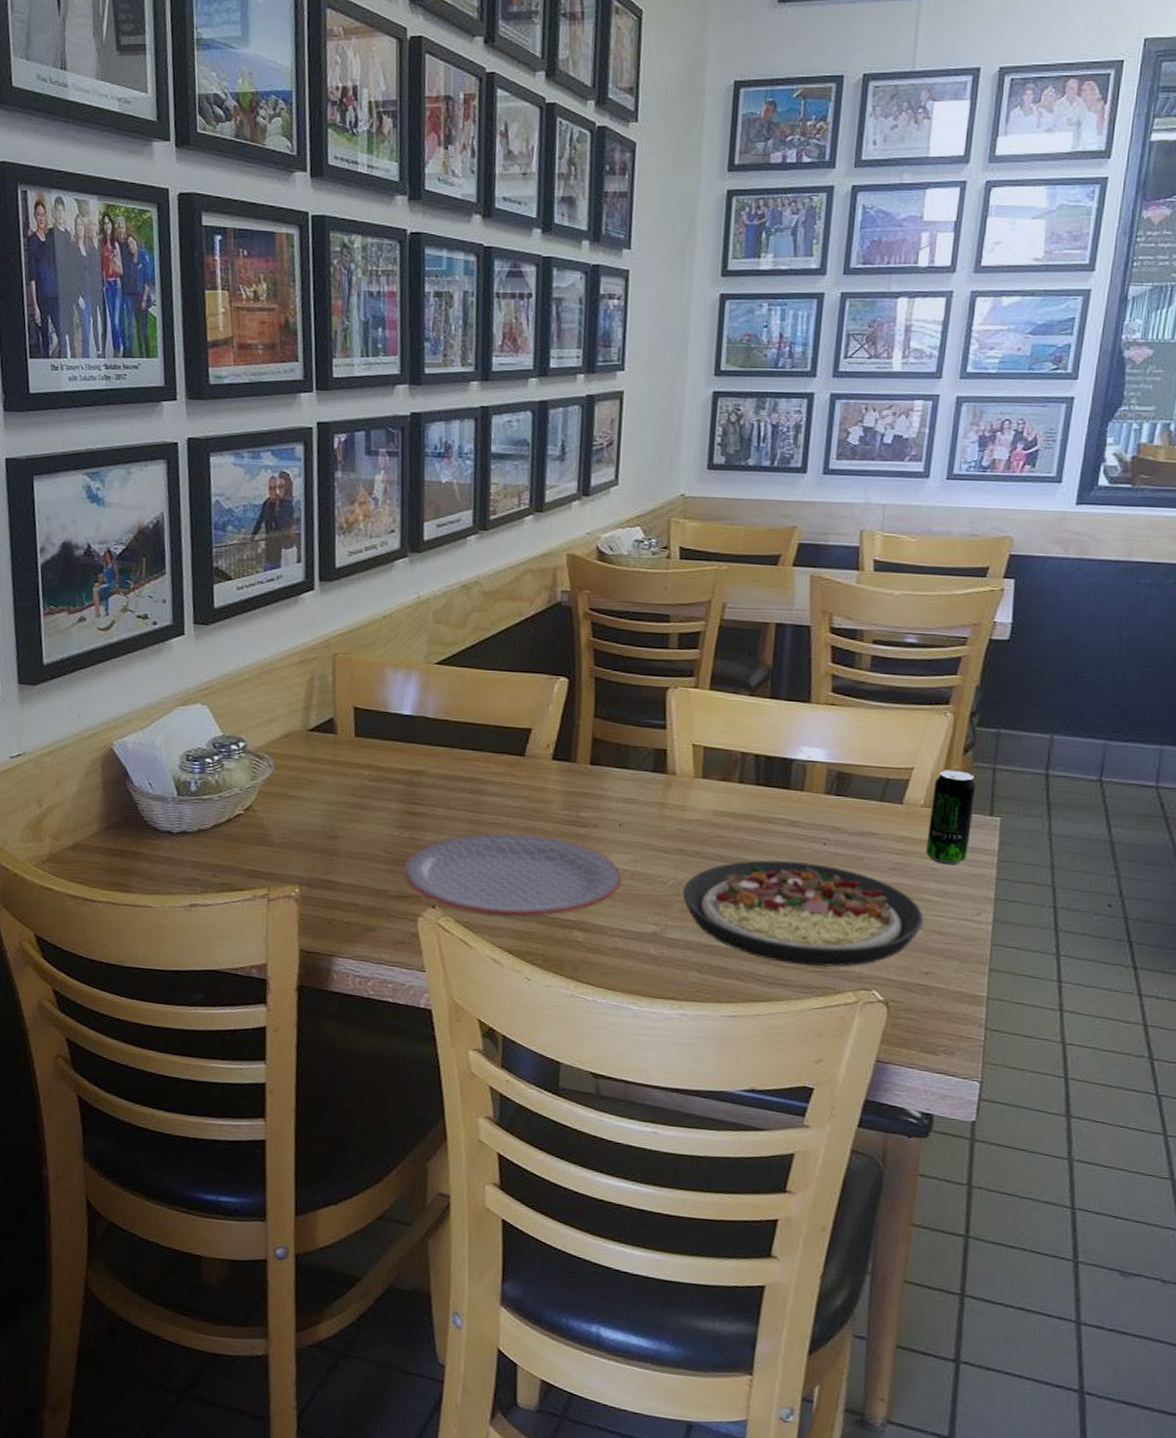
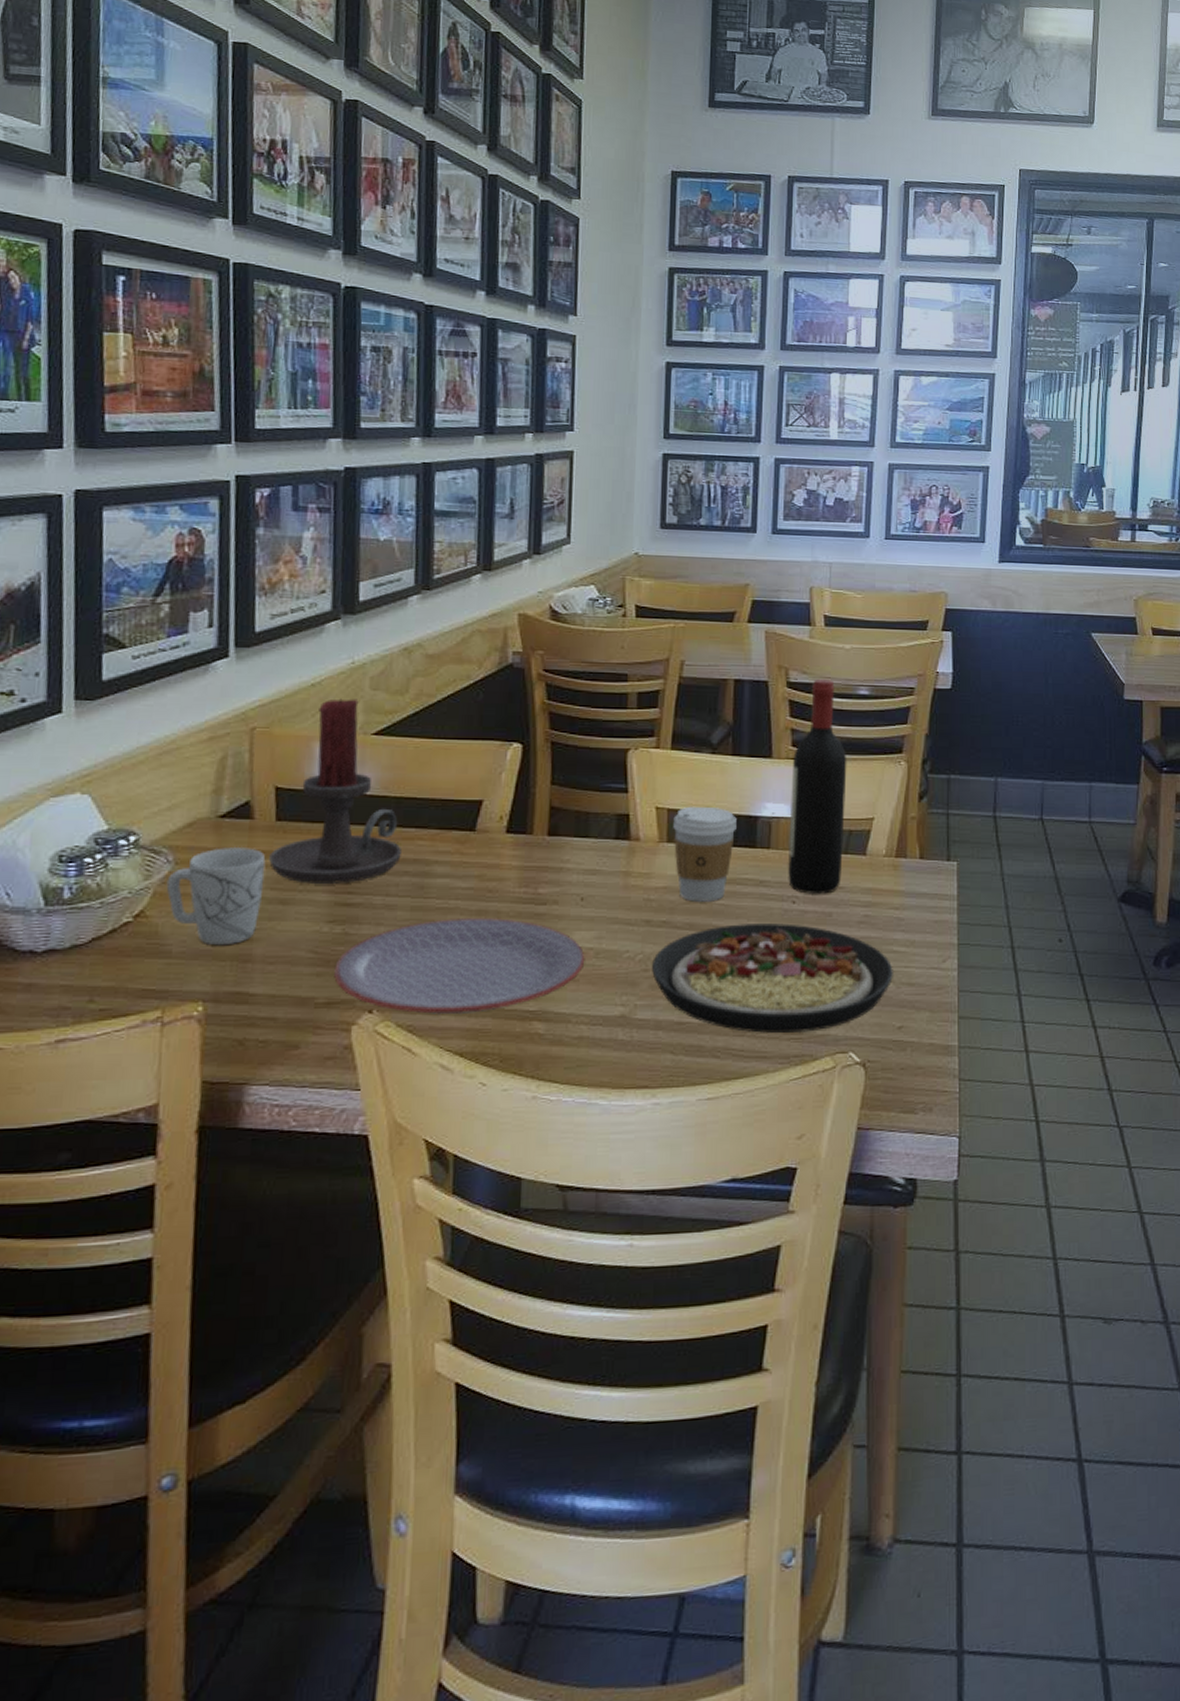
mug: none [268,757,347,840] -> present [166,847,266,946]
candle holder: none [350,630,461,795] -> present [269,698,403,884]
coffee cup: none [708,745,772,837] -> present [673,806,737,902]
wine bottle: none [820,626,889,839] -> present [788,679,847,895]
beverage can: present [926,769,978,866] -> none [891,818,934,914]

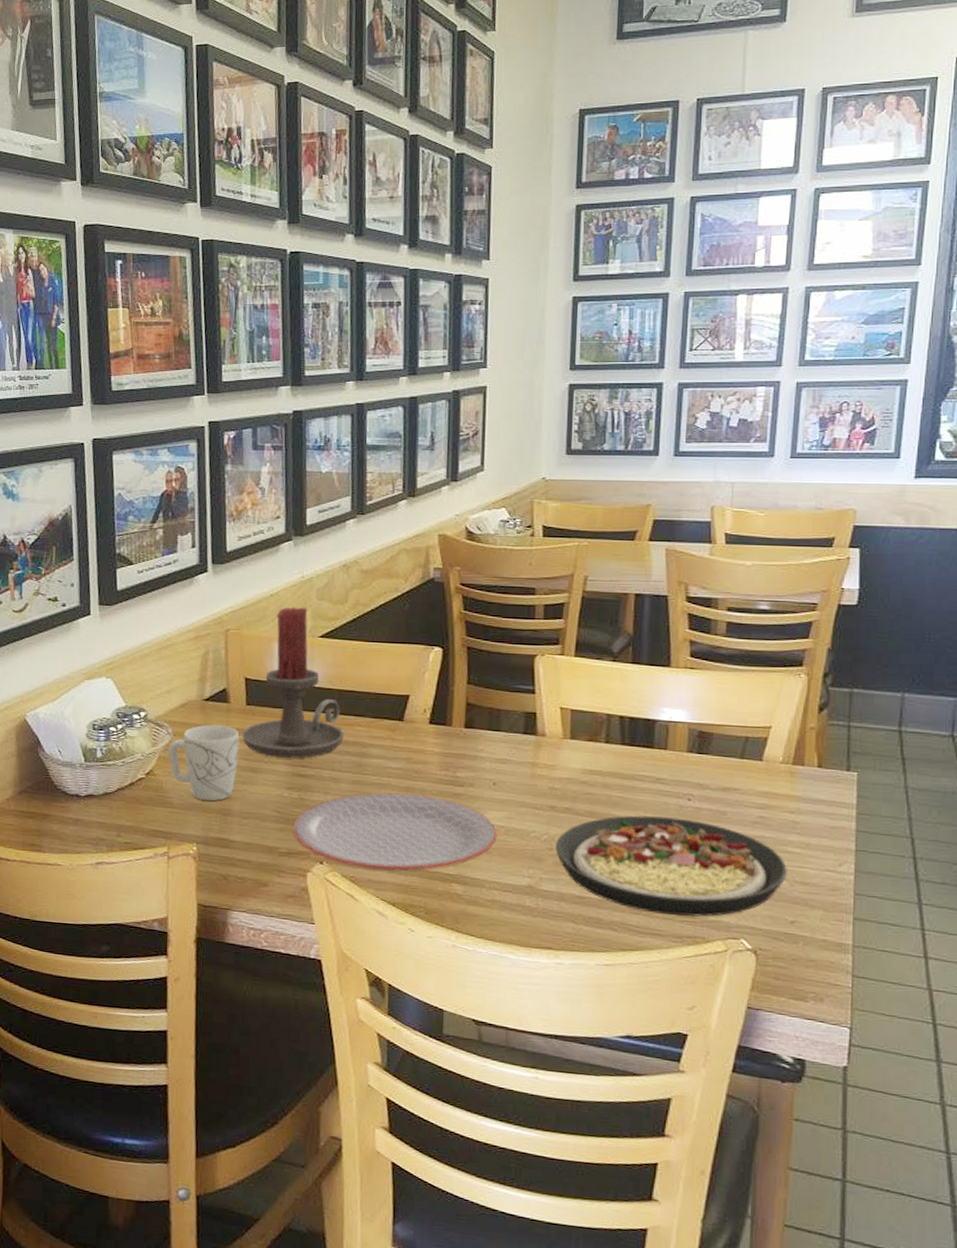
coffee cup: present [673,806,737,902] -> none [576,708,636,794]
wine bottle: present [788,679,847,895] -> none [684,594,746,795]

